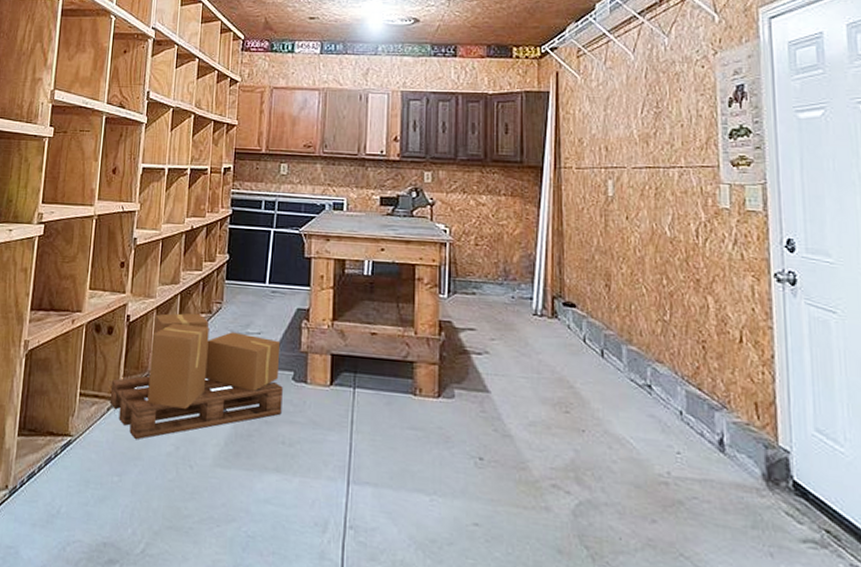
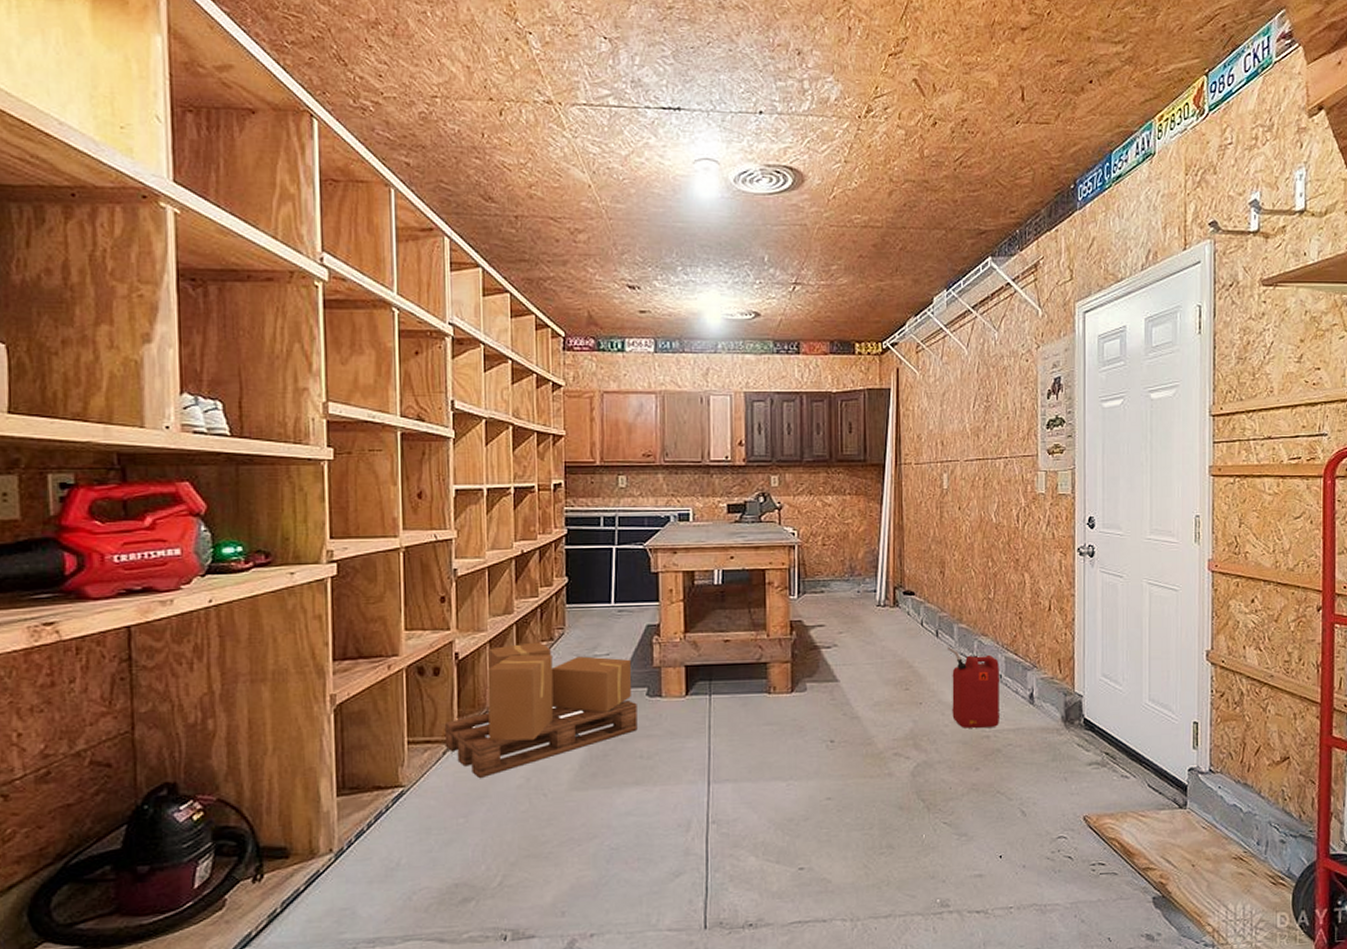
fuel can: none [615,371,681,473] -> present [948,647,1000,728]

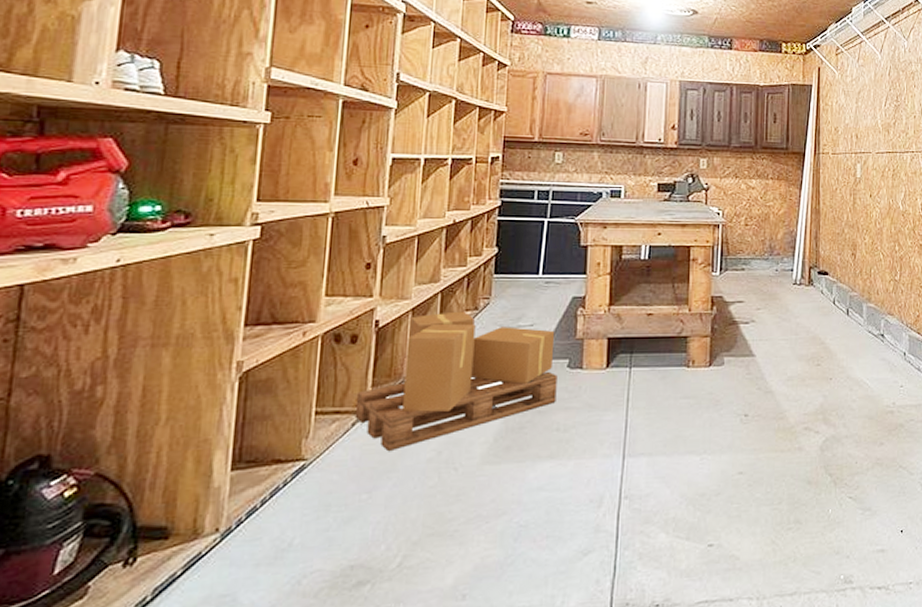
fuel can: present [948,647,1000,728] -> none [857,325,904,404]

